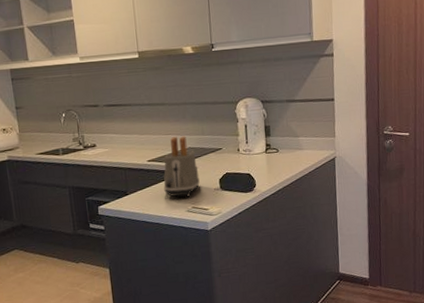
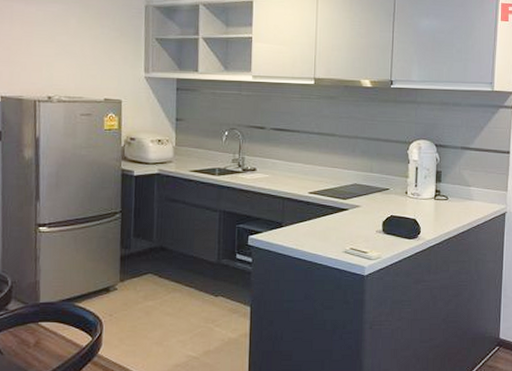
toaster: present [163,136,200,198] -> none [322,170,362,238]

